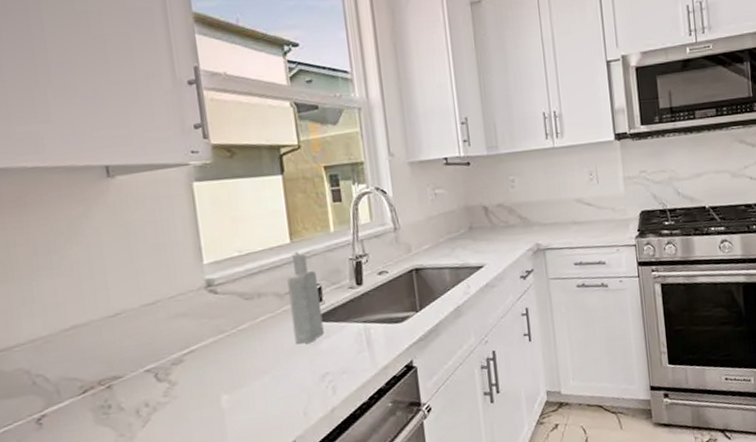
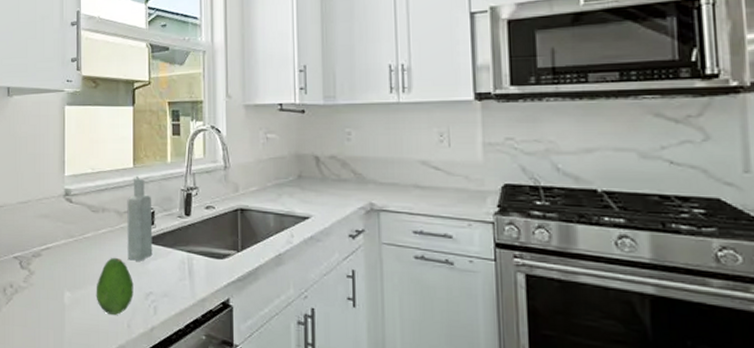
fruit: none [260,344,307,407] -> present [96,257,134,315]

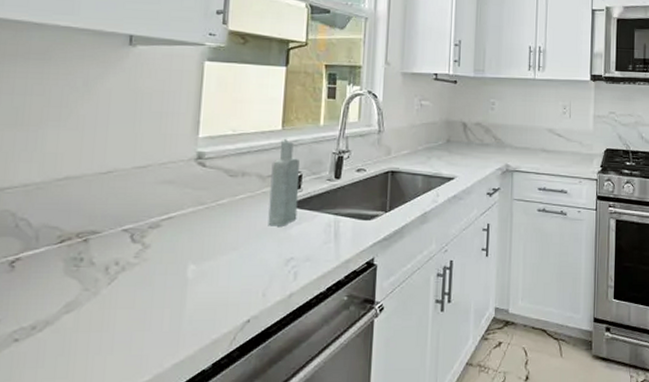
fruit: present [96,257,134,315] -> none [227,224,273,284]

